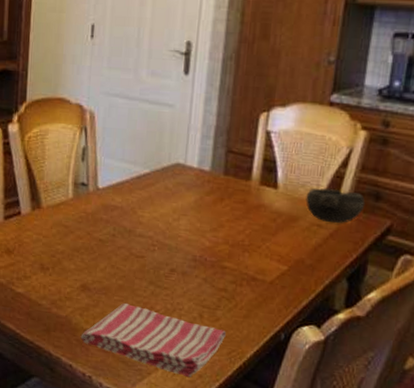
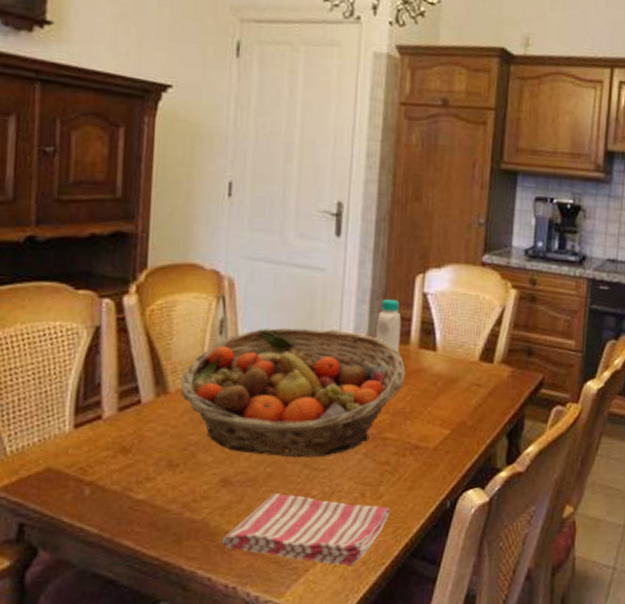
fruit basket: none [50,157,246,277] -> present [180,328,406,458]
bottle: none [219,136,244,190] -> present [376,299,402,356]
bowl: present [306,188,366,224] -> none [464,347,519,382]

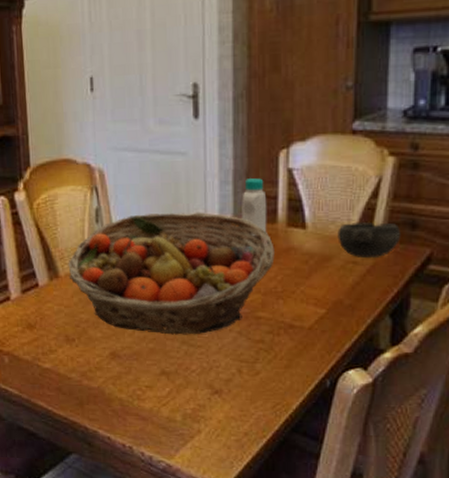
dish towel: present [221,492,390,566] -> none [116,366,268,436]
bowl: none [464,347,519,382] -> present [337,222,401,259]

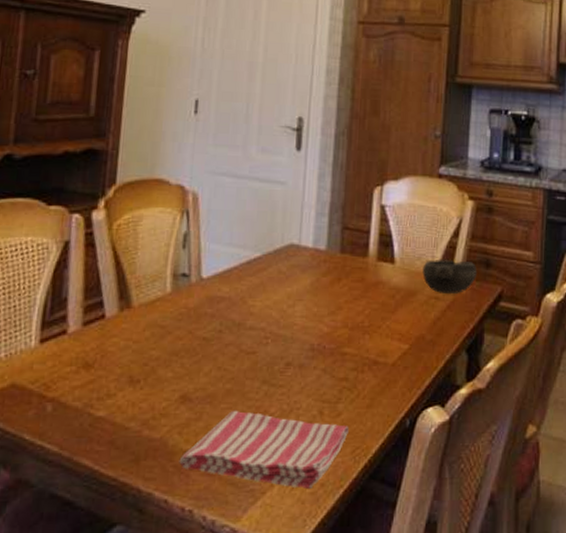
fruit basket: present [68,212,275,335] -> none [143,241,364,374]
dish towel: none [116,366,268,436] -> present [179,410,349,488]
bottle: present [242,178,267,236] -> none [335,212,360,269]

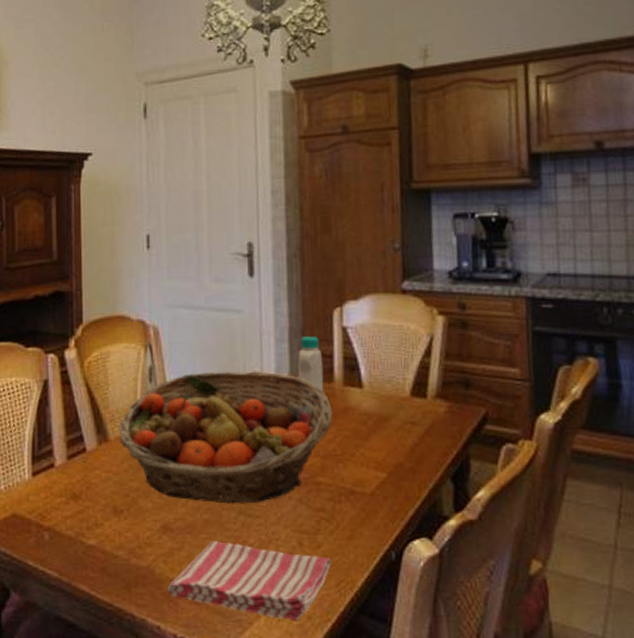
fruit basket: none [143,241,364,374] -> present [118,371,333,504]
bottle: none [335,212,360,269] -> present [298,336,324,395]
bowl: present [422,260,478,295] -> none [394,381,456,419]

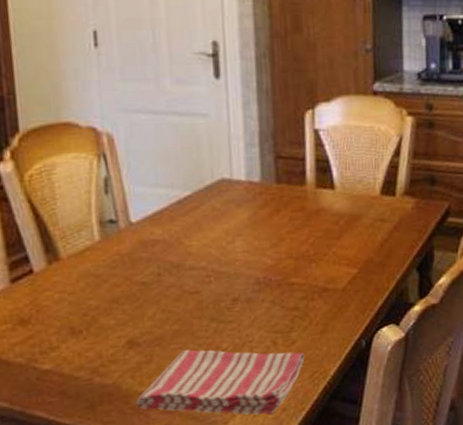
fruit basket: present [118,371,333,504] -> none [71,177,305,313]
bottle: present [298,336,324,395] -> none [269,140,297,199]

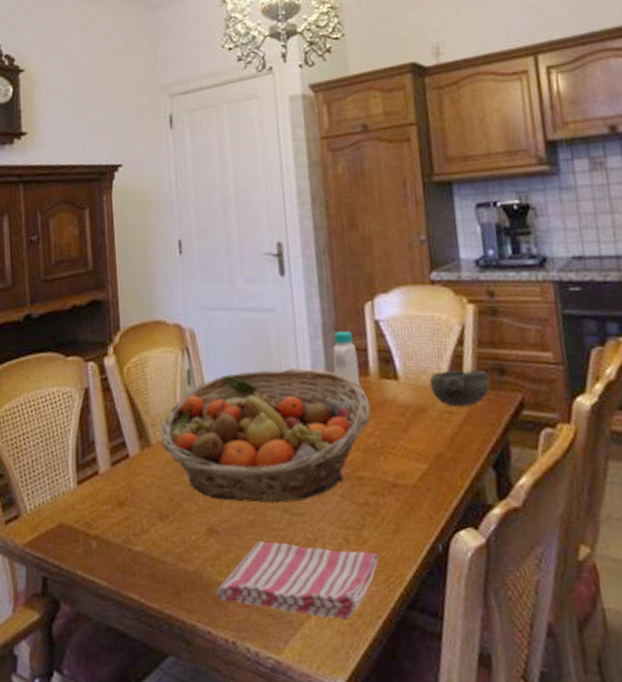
fruit basket: none [71,177,305,313] -> present [160,368,371,504]
bottle: none [269,140,297,199] -> present [332,331,361,390]
bowl: none [365,180,423,216] -> present [429,370,492,408]

